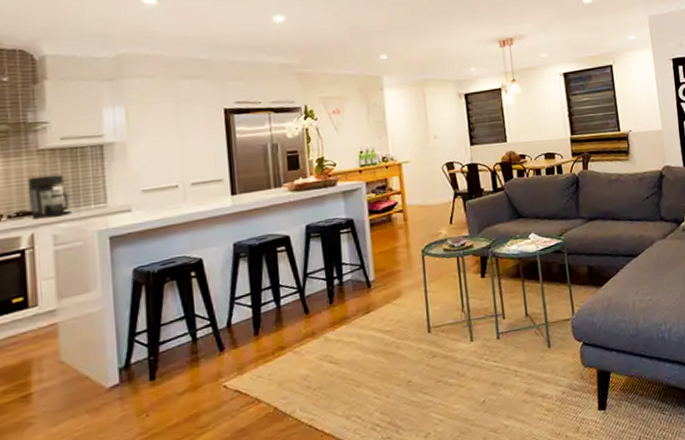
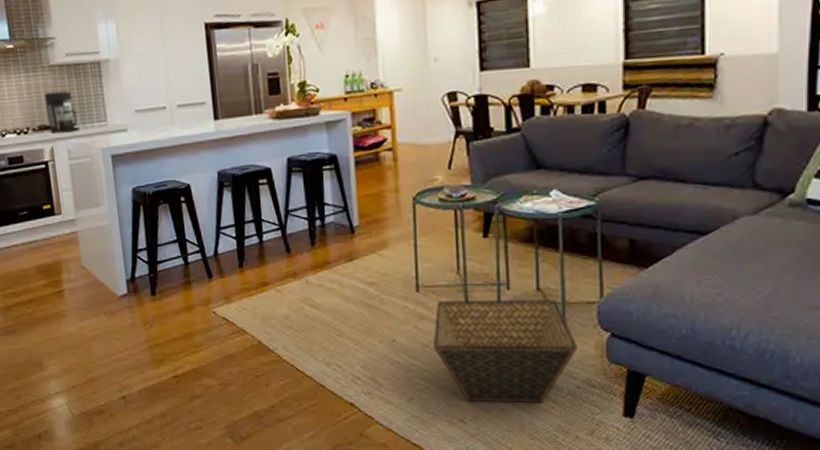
basket: none [445,321,560,426] -> present [433,299,577,403]

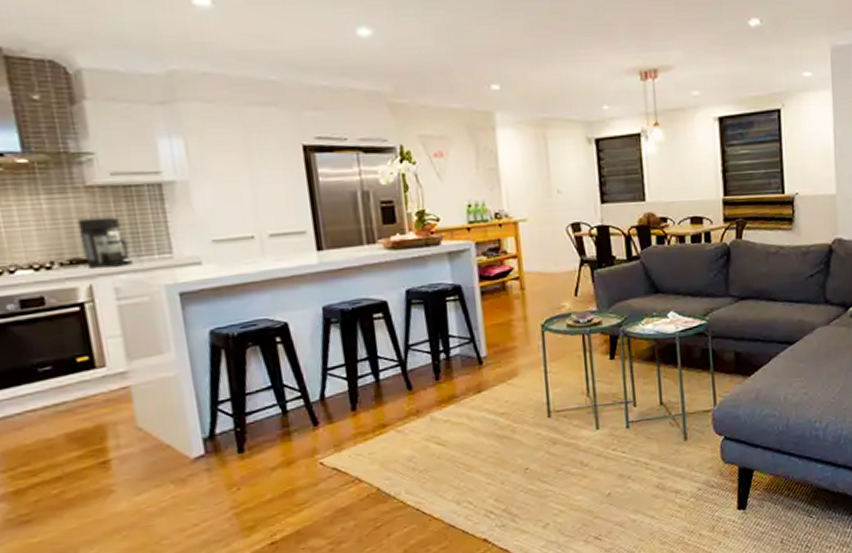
basket: present [433,299,577,403] -> none [566,411,697,519]

